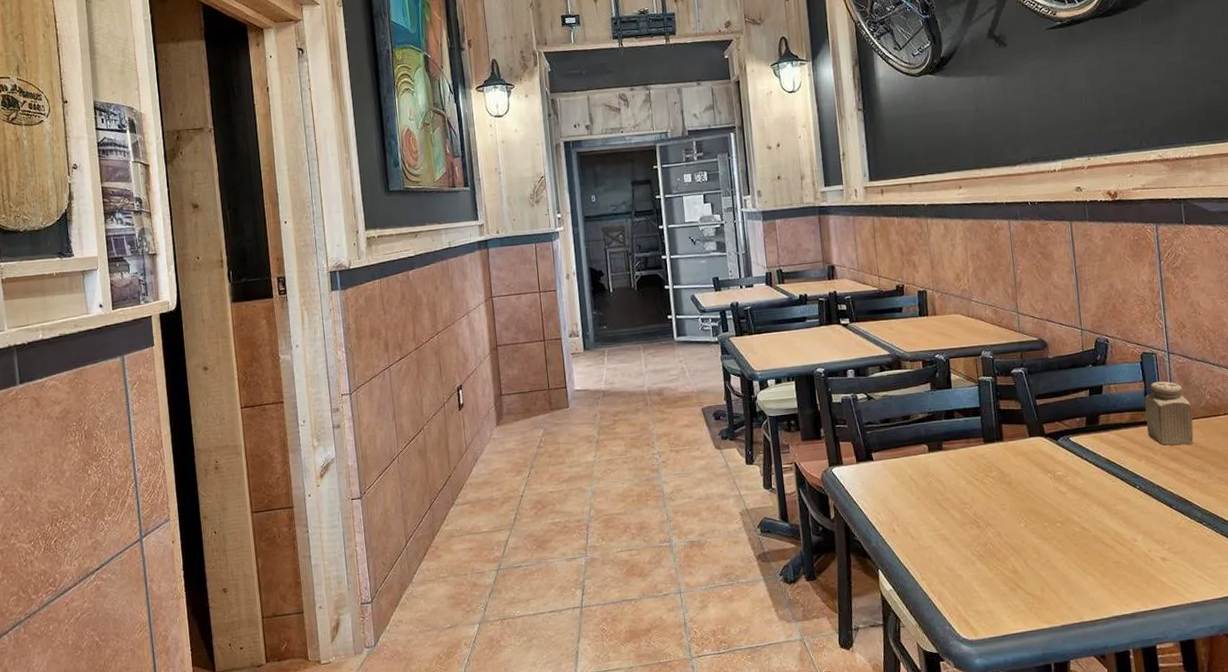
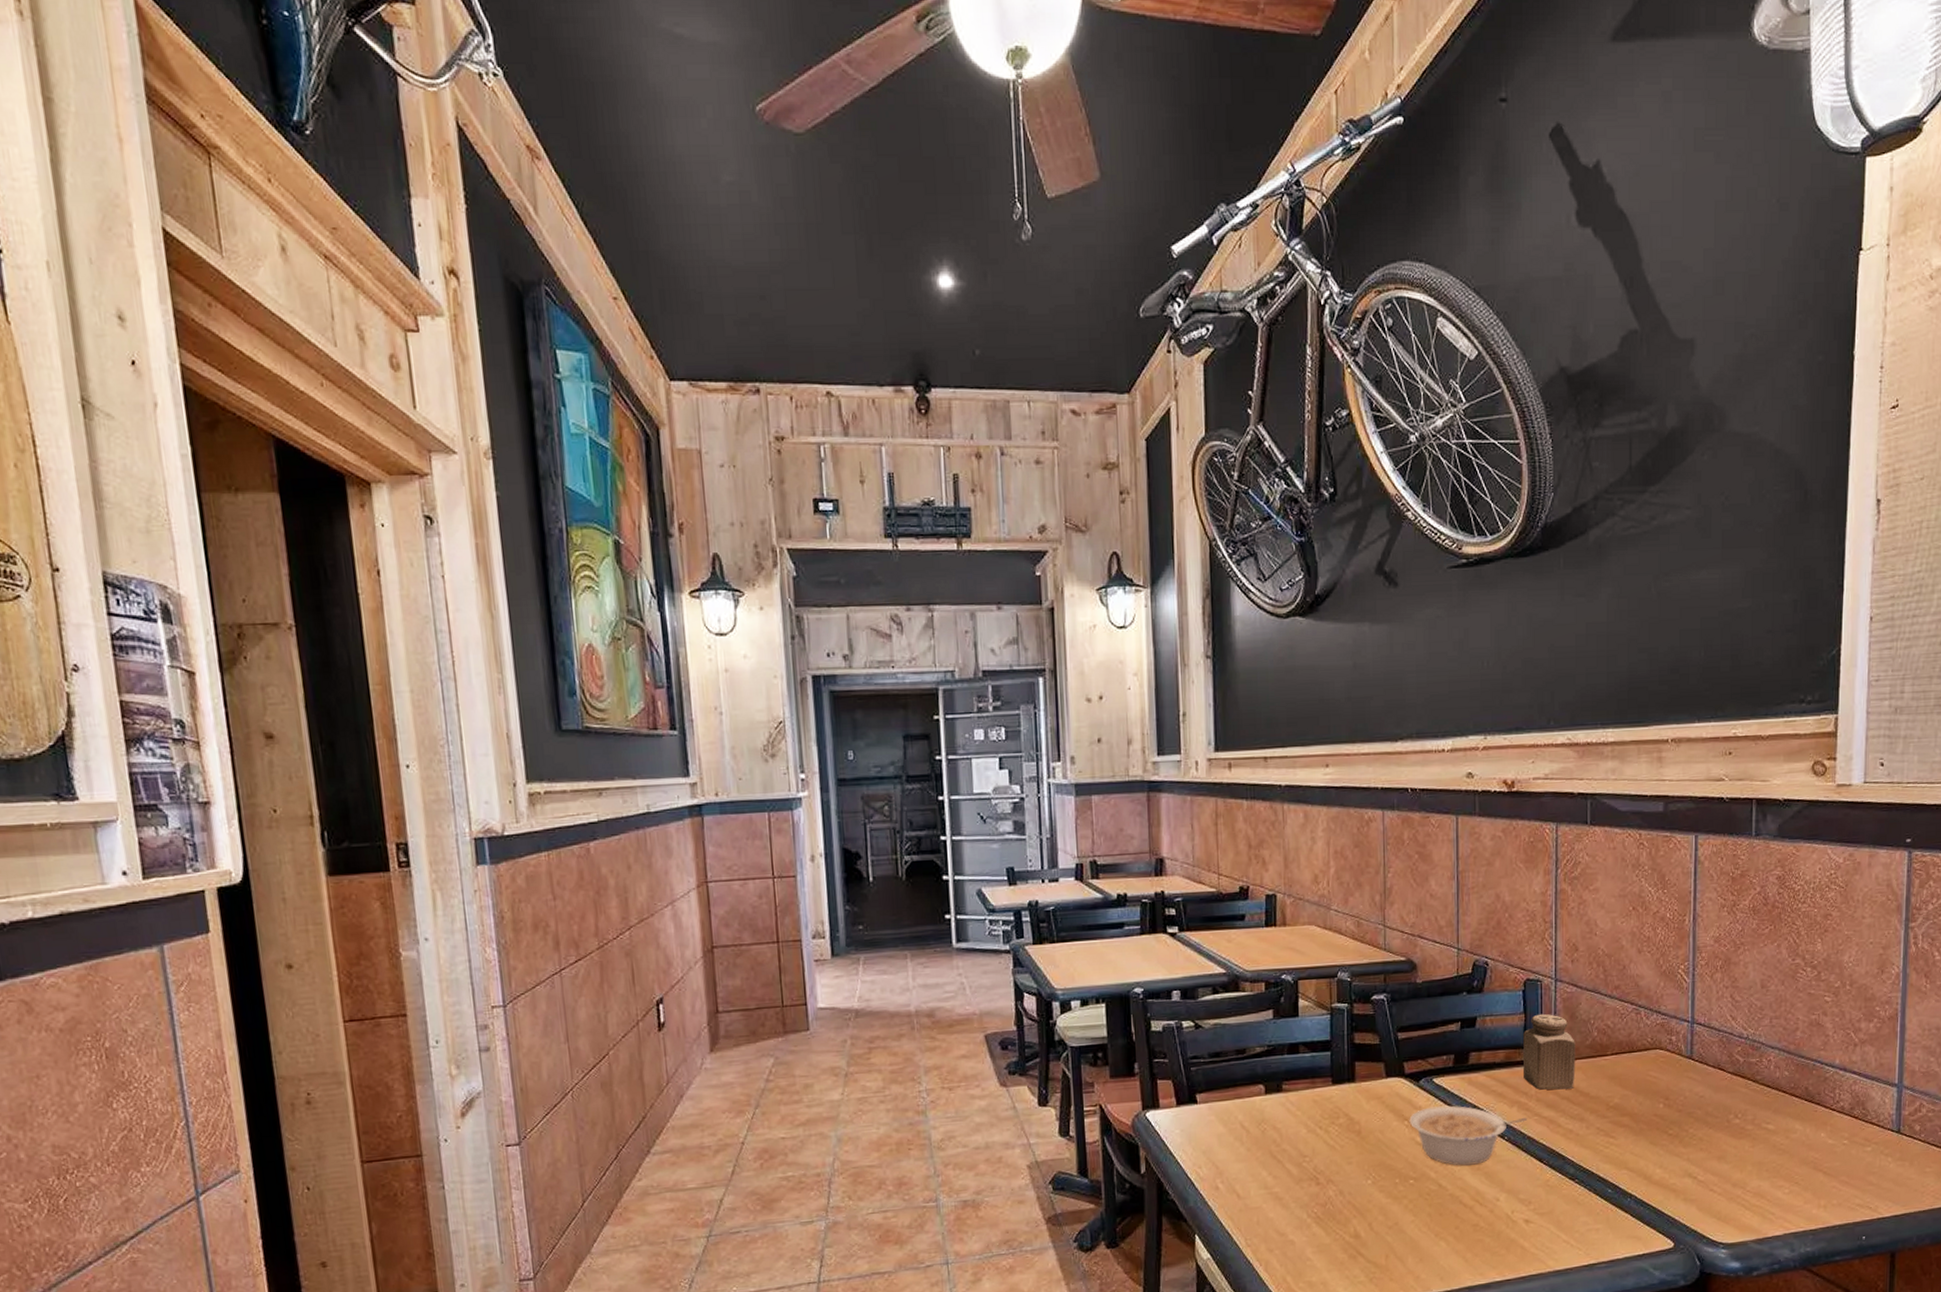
legume: none [1052,459,1155,511] -> present [1409,1105,1528,1166]

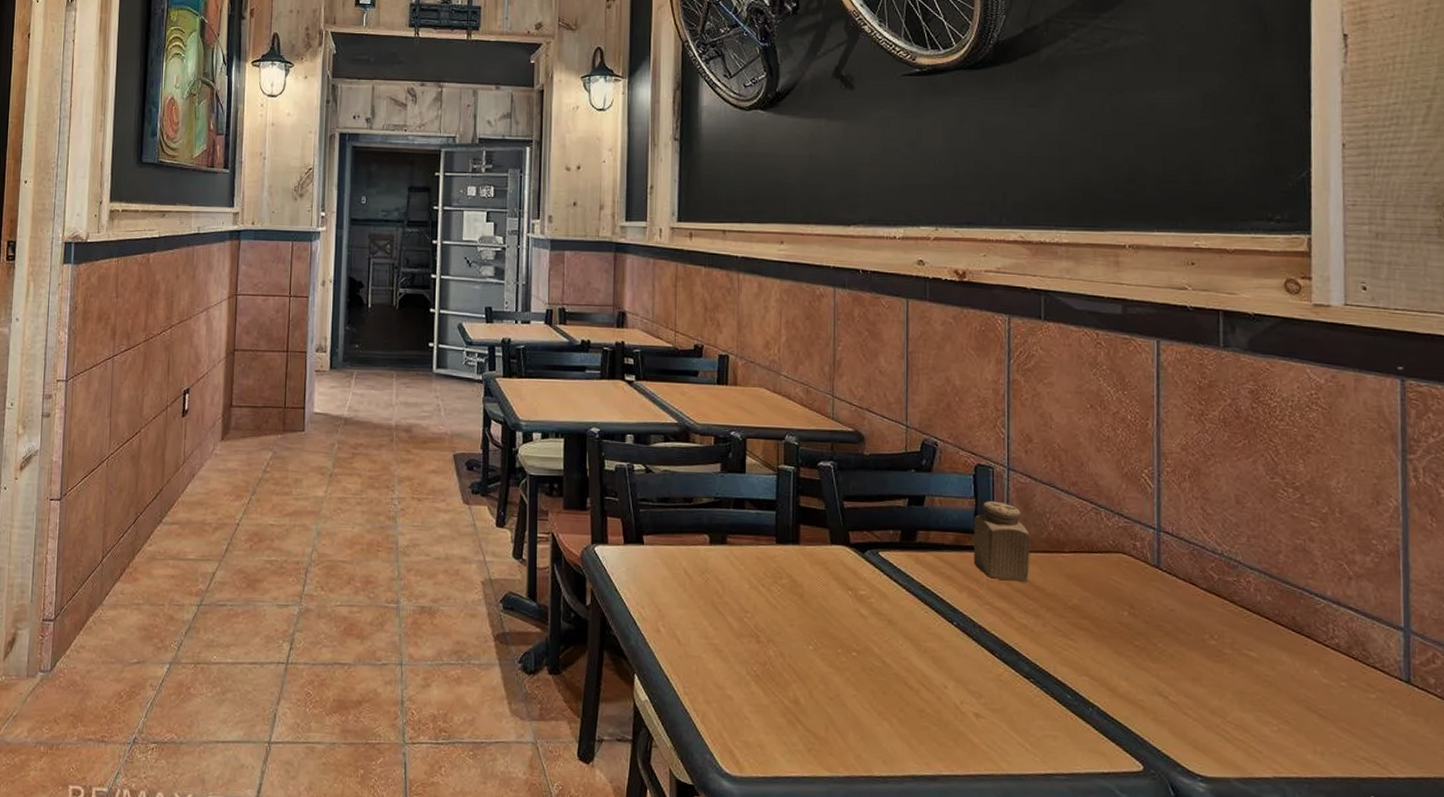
legume: present [1409,1105,1528,1166] -> none [853,579,979,647]

